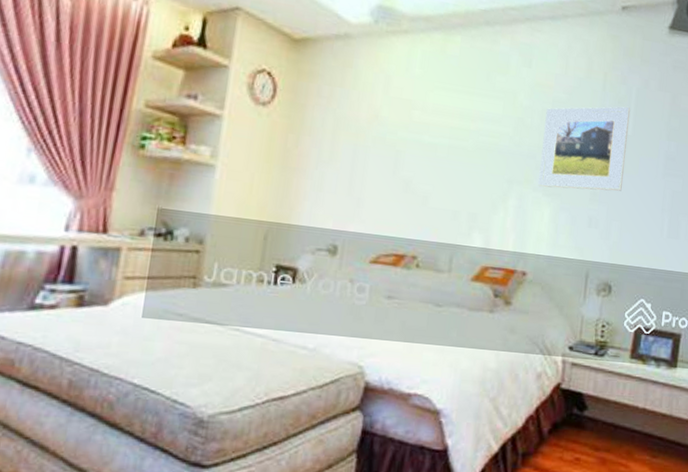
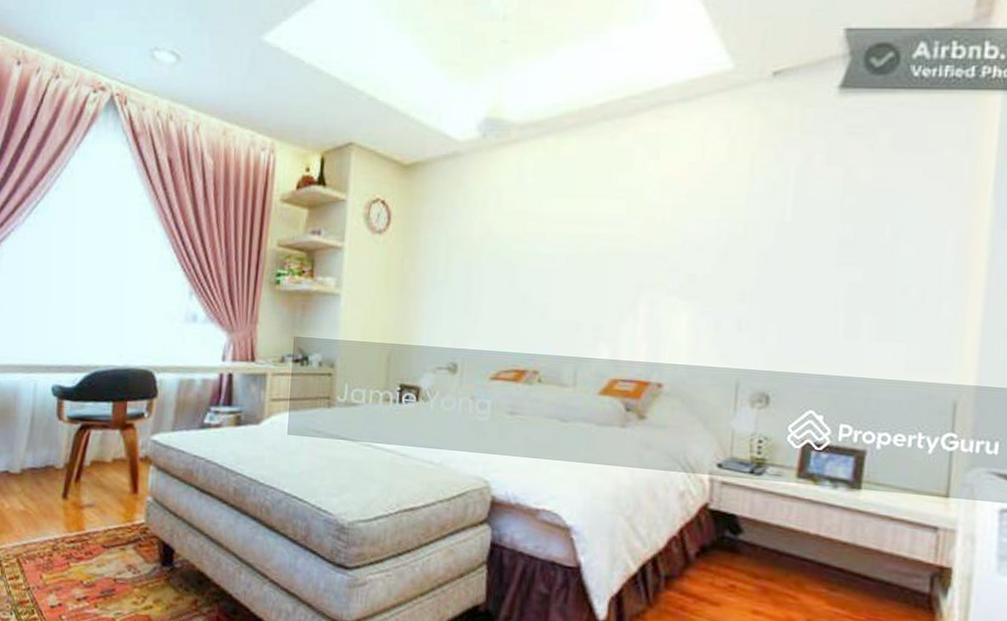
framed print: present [538,106,630,191] -> none [673,188,788,290]

